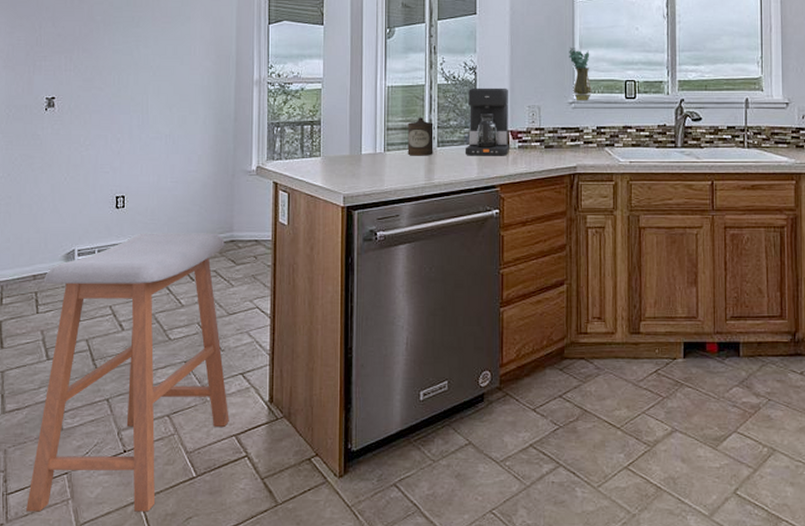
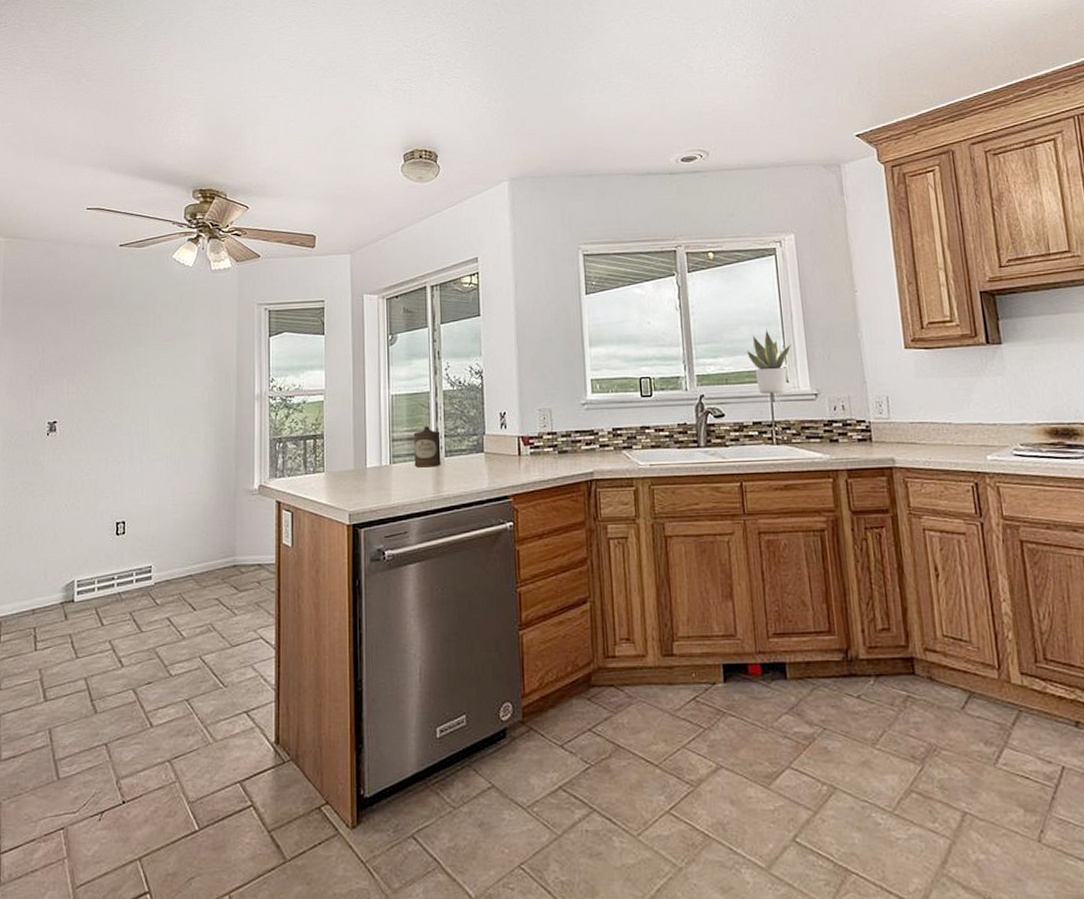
stool: present [26,233,229,512] -> none [20,558,233,873]
coffee maker: present [464,87,509,156] -> none [474,391,521,465]
vase: present [569,48,591,101] -> none [578,346,605,402]
potted plant: none [728,40,769,101] -> present [748,329,792,394]

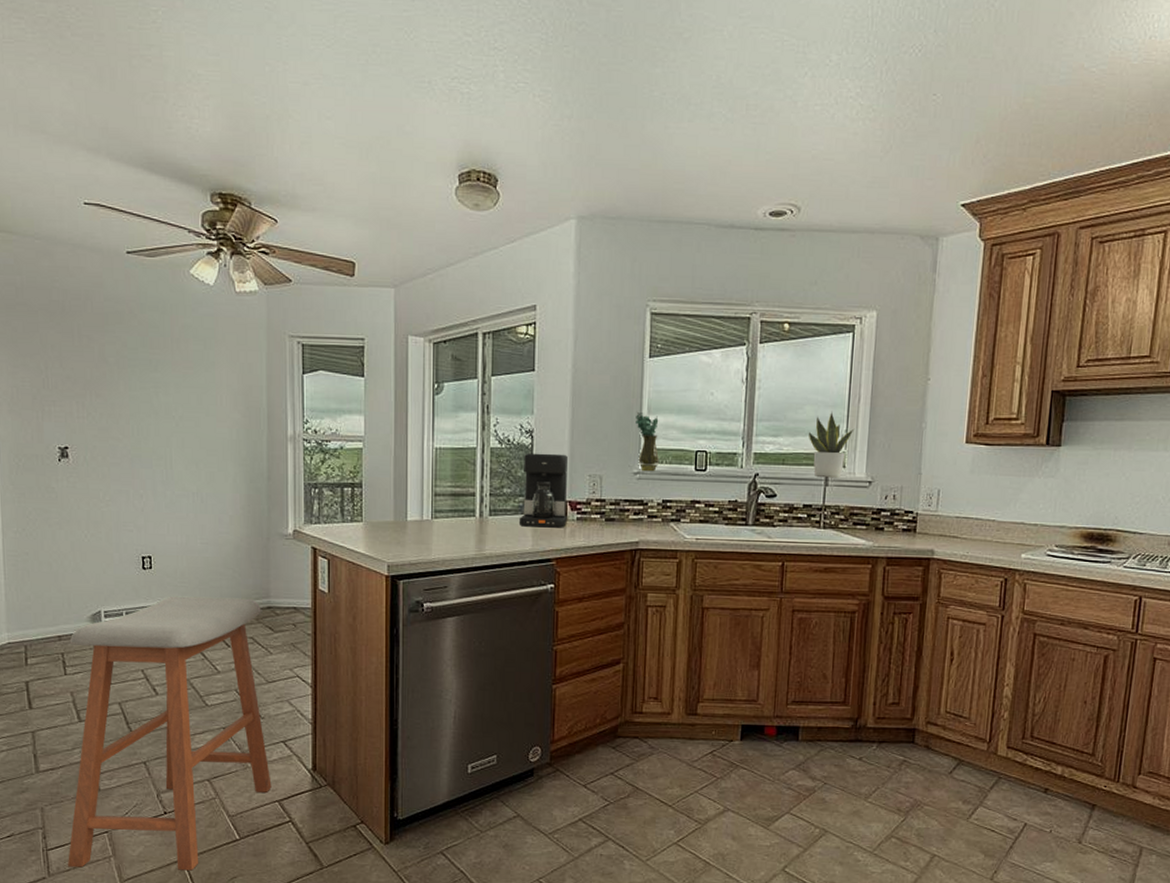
stool: none [20,558,233,873] -> present [68,596,272,871]
canister: present [413,426,441,468] -> none [457,483,485,525]
coffee maker: none [474,391,521,465] -> present [518,453,568,528]
vase: none [578,346,605,402] -> present [636,412,659,472]

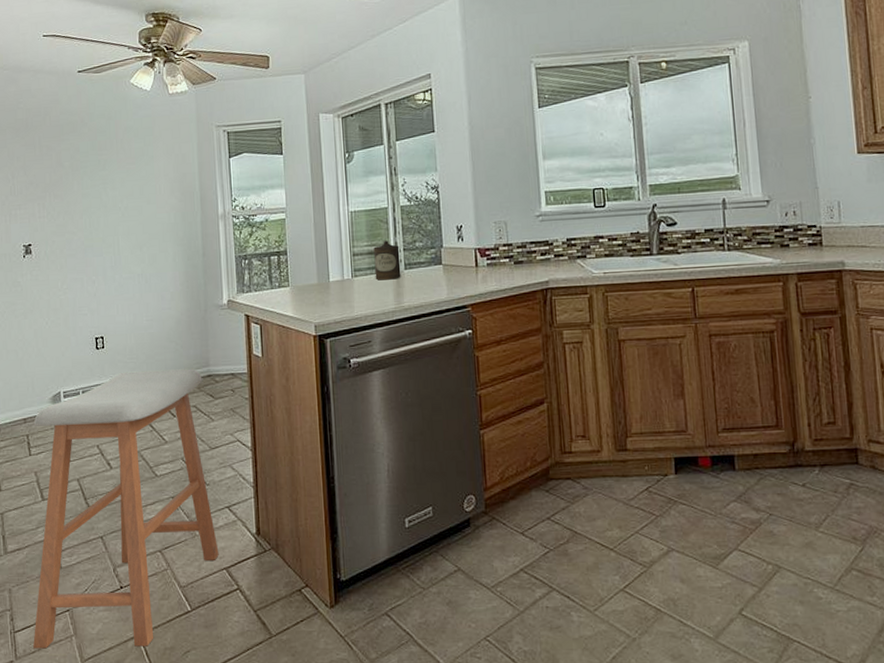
canister: none [457,483,485,525] -> present [373,241,401,281]
coffee maker: present [518,453,568,528] -> none [432,205,478,277]
vase: present [636,412,659,472] -> none [532,159,559,214]
potted plant: present [809,411,855,479] -> none [700,137,744,202]

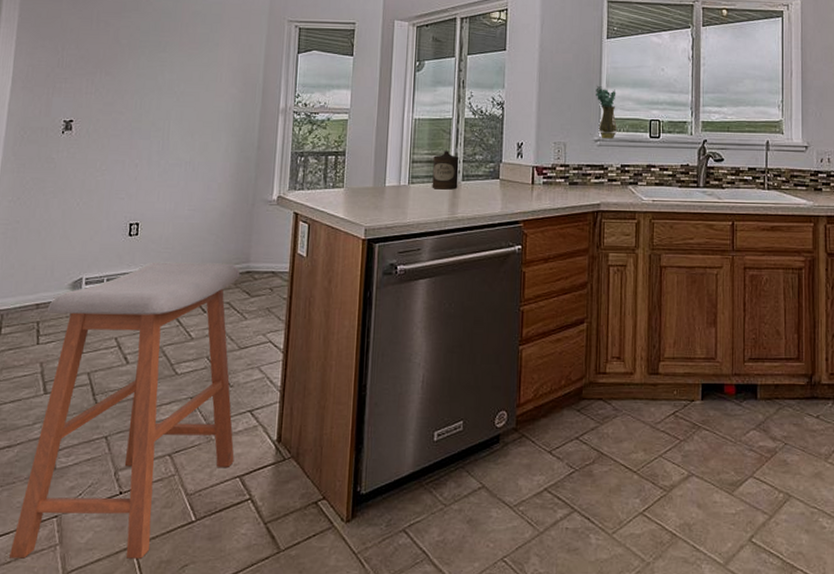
vase: none [532,159,559,214] -> present [596,86,617,139]

